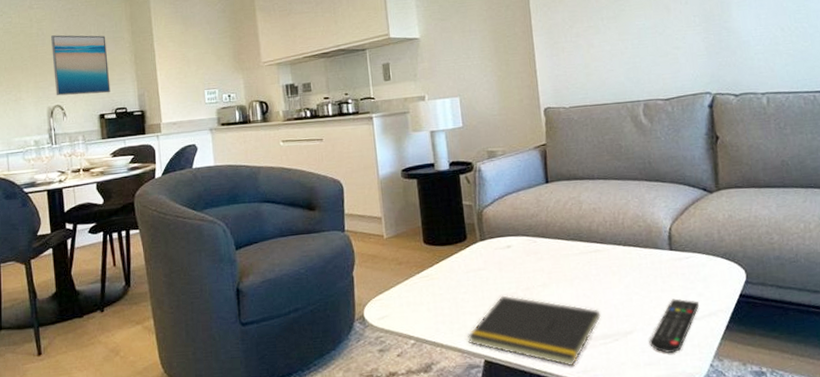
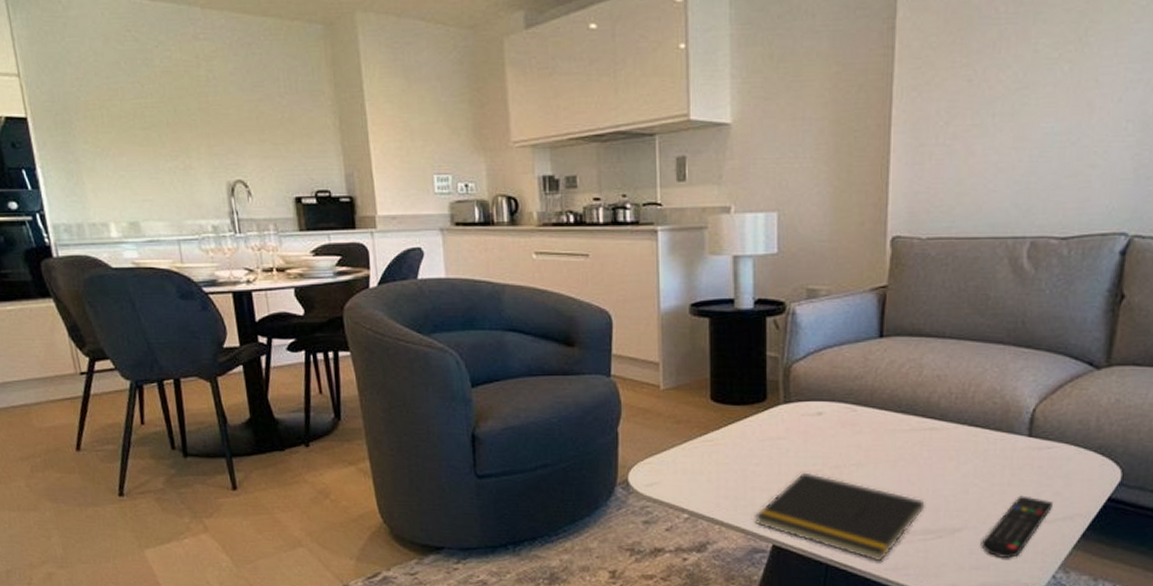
wall art: present [51,35,111,96] -> none [226,81,309,169]

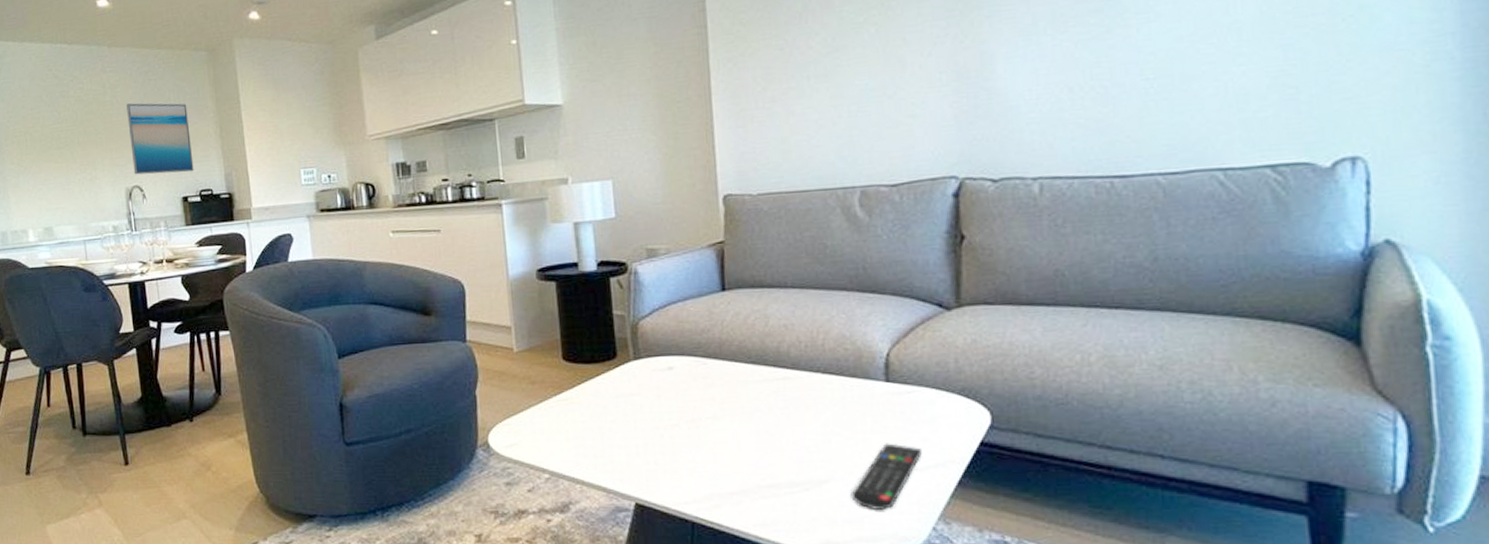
wall art: none [226,81,309,169] -> present [126,103,194,175]
notepad: present [755,472,925,562] -> none [615,427,788,518]

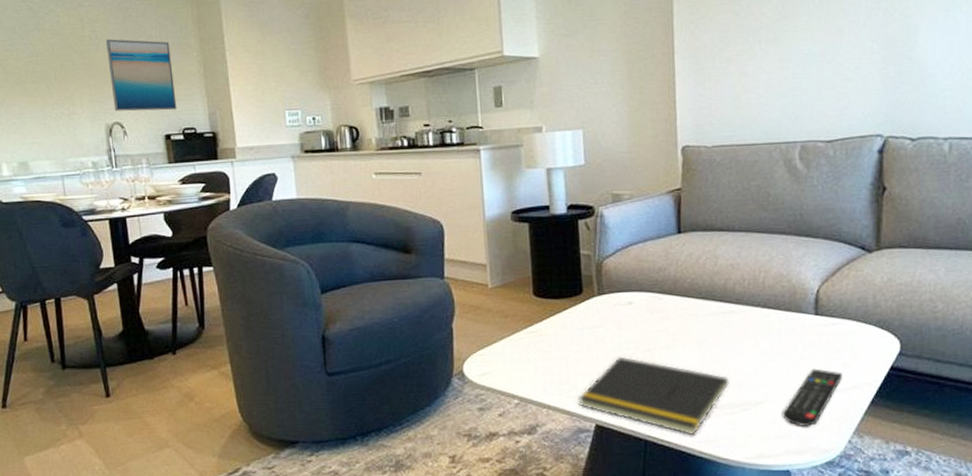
notepad: none [615,427,788,518] -> present [578,356,730,436]

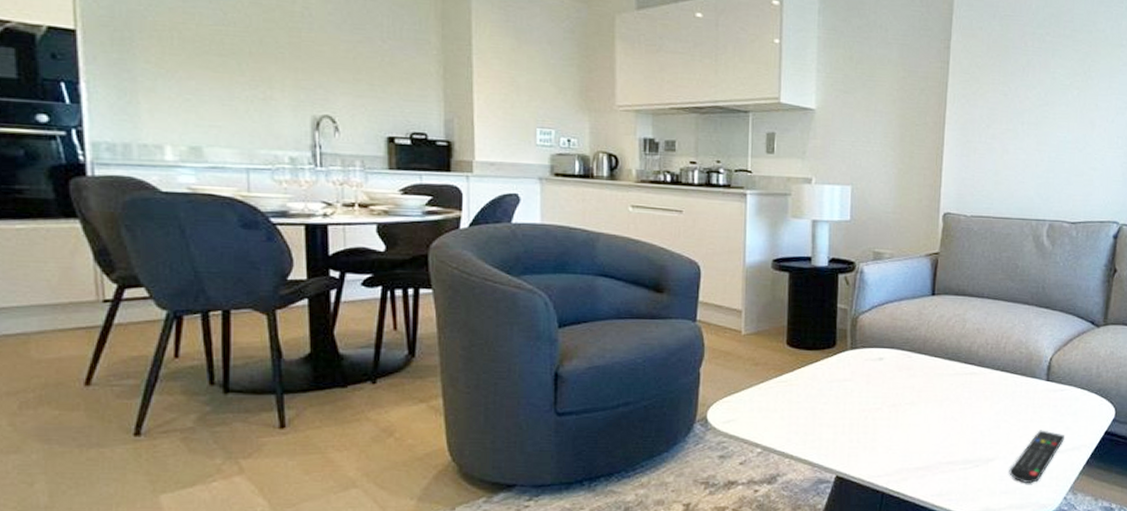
wall art: present [106,39,177,112] -> none [322,20,406,111]
notepad: present [578,356,730,436] -> none [821,410,965,489]

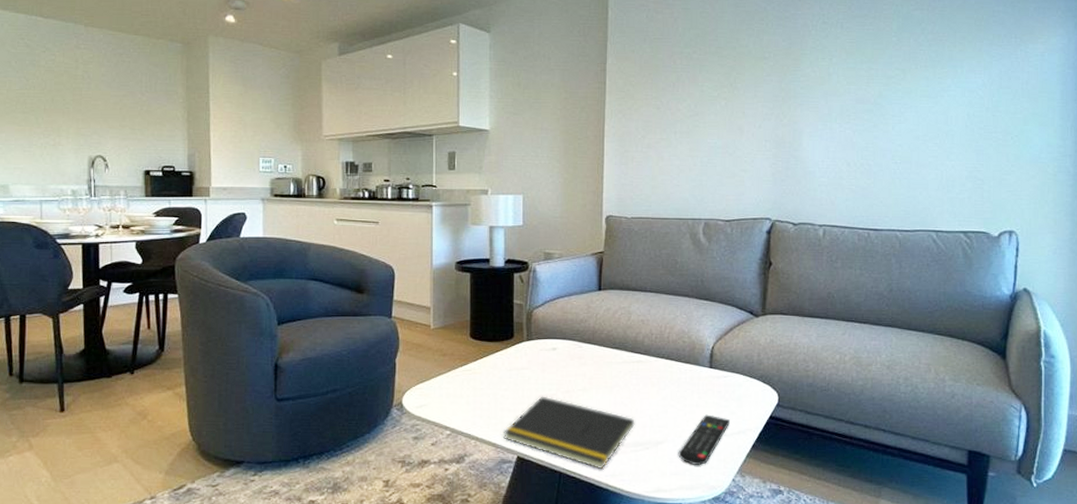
notepad: none [821,410,965,489] -> present [504,396,635,470]

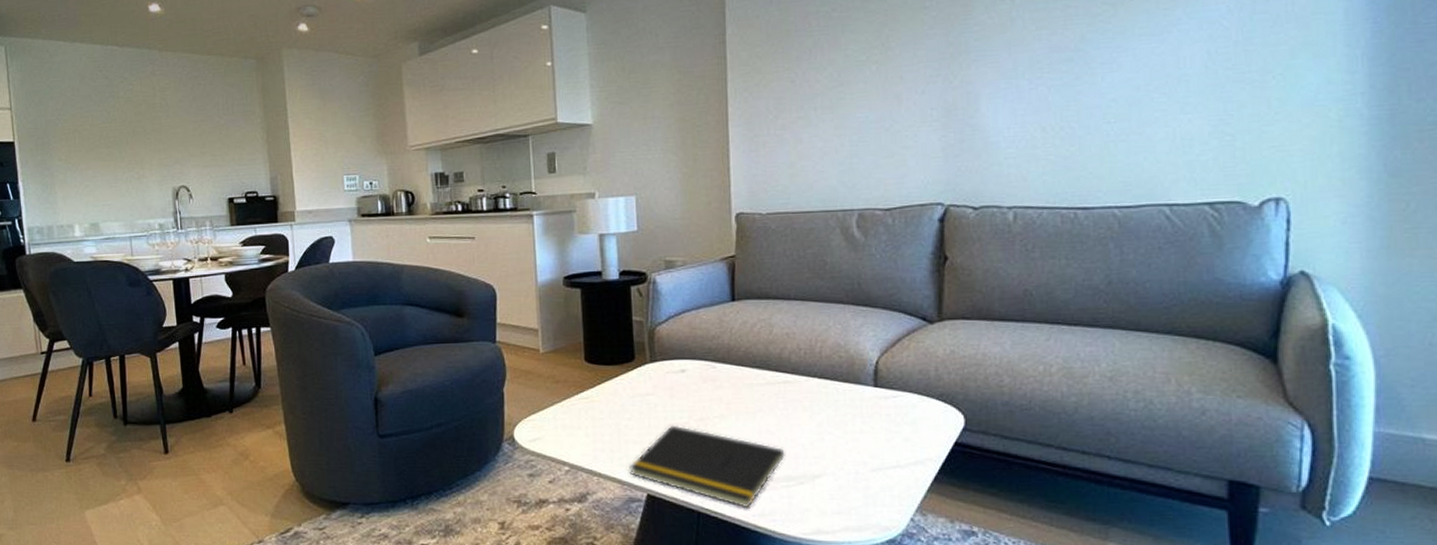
remote control: present [678,414,731,466] -> none [840,442,905,503]

